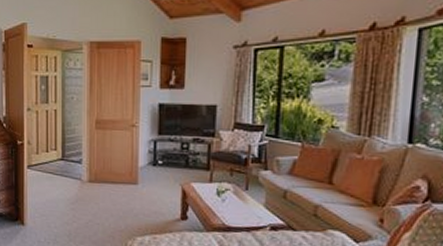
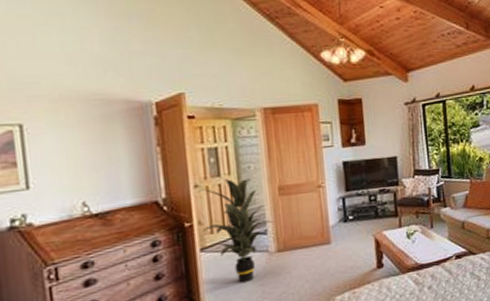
indoor plant: none [31,107,89,204] -> present [199,178,275,284]

